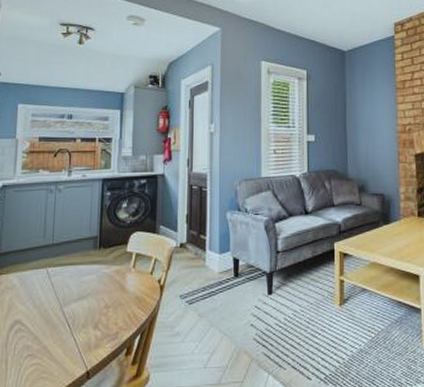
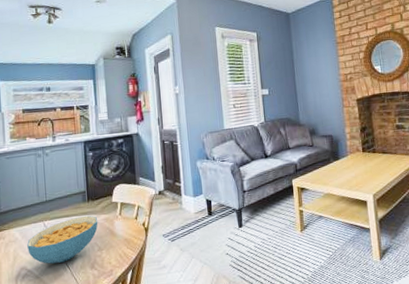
cereal bowl: none [25,265,108,319] -> present [27,215,98,264]

